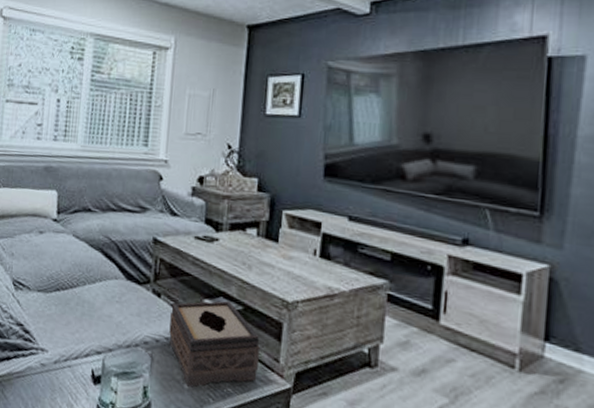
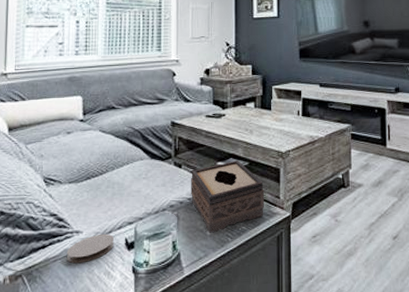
coaster: none [29,357,81,387] -> present [66,233,115,264]

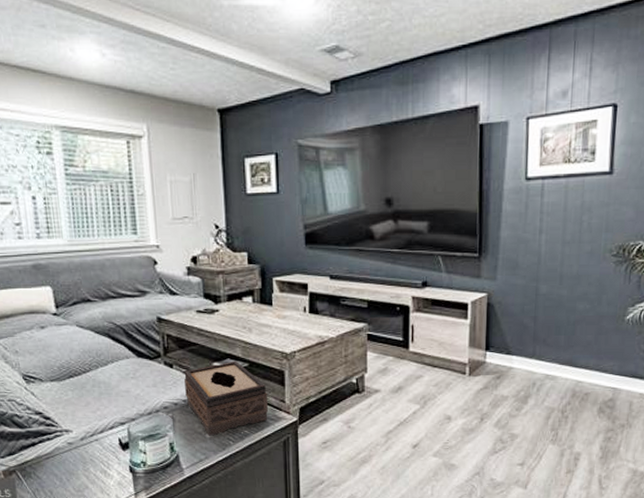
coaster: present [66,233,115,264] -> none [58,433,108,462]

